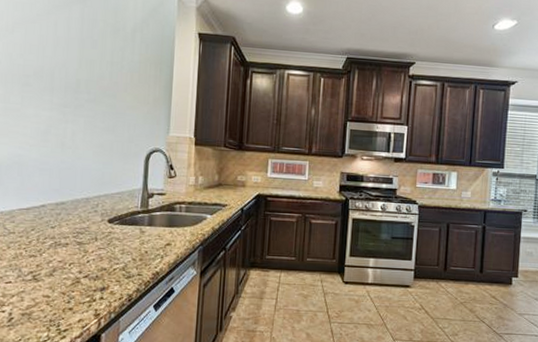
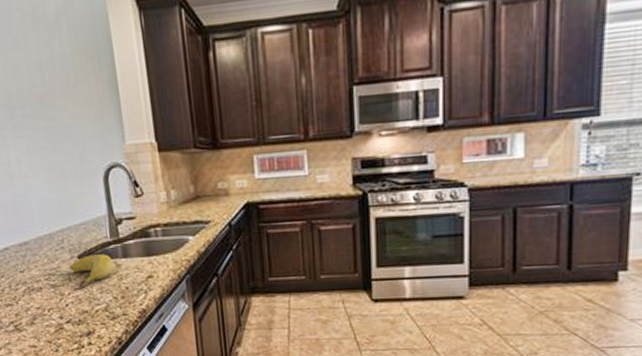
banana: none [99,220,139,248] -> present [70,254,114,288]

